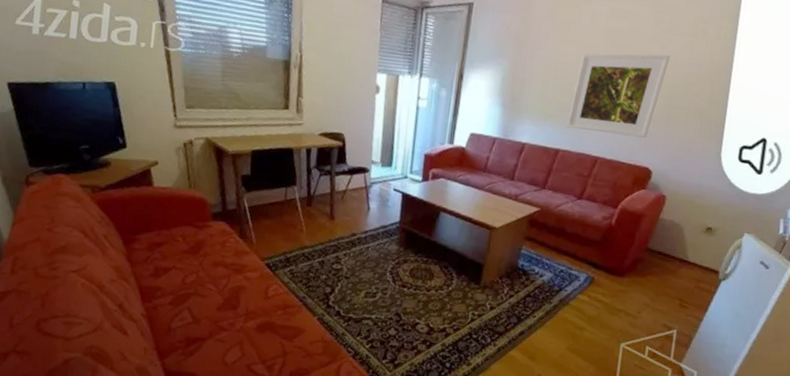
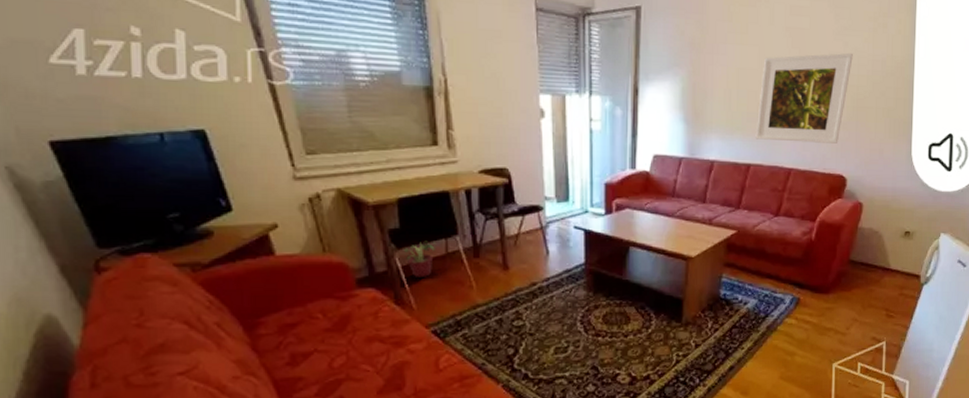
potted plant: none [252,187,277,219] -> present [404,240,435,279]

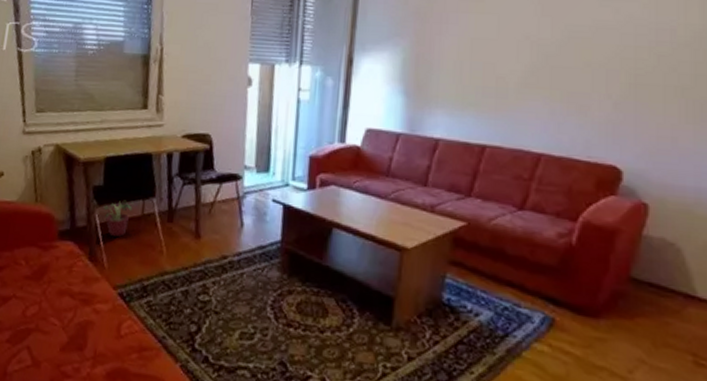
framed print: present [755,53,853,144] -> none [493,20,627,127]

